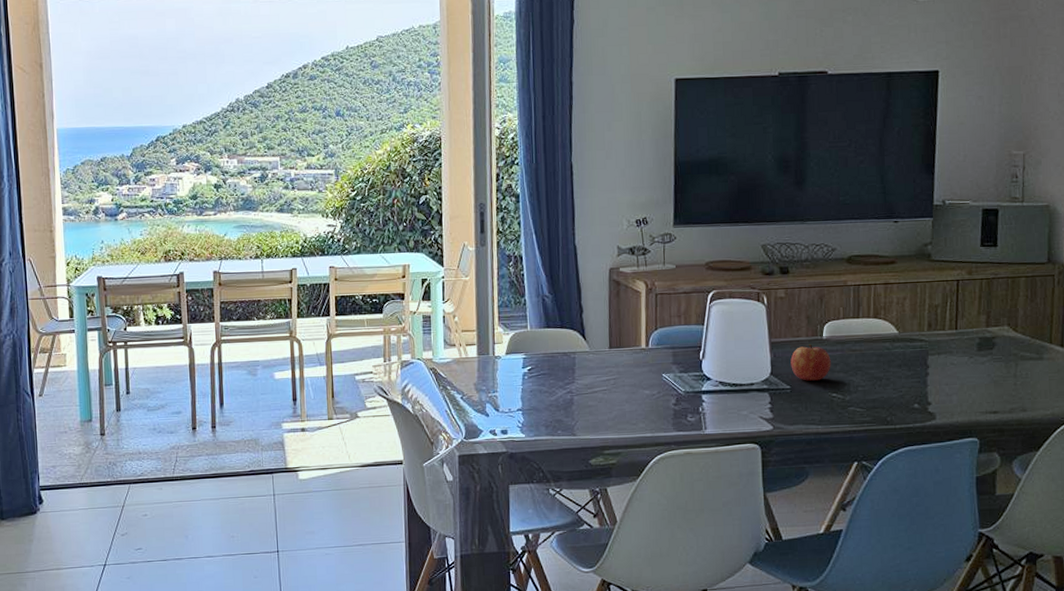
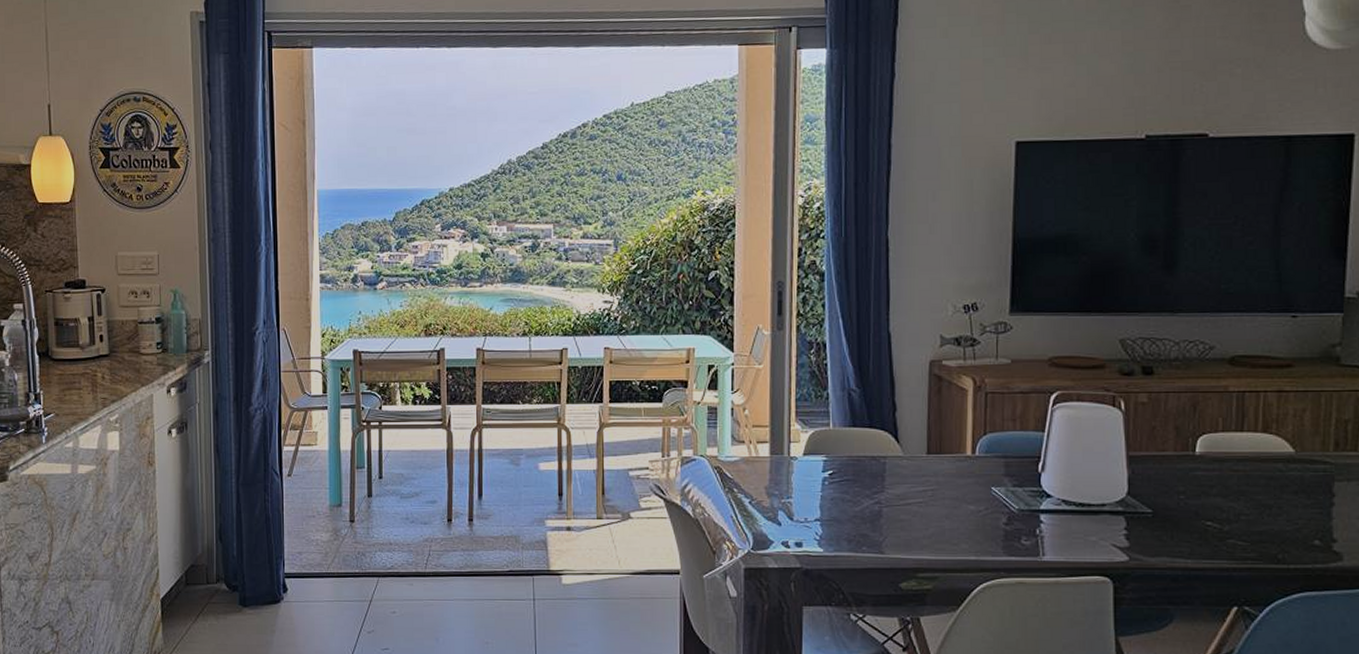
apple: present [790,344,831,381] -> none [1153,460,1206,505]

